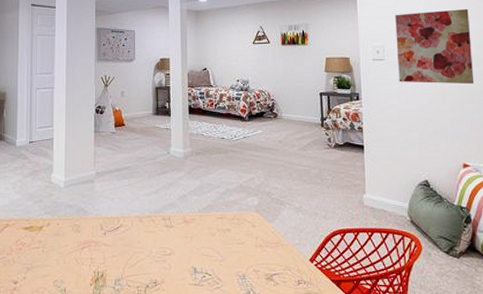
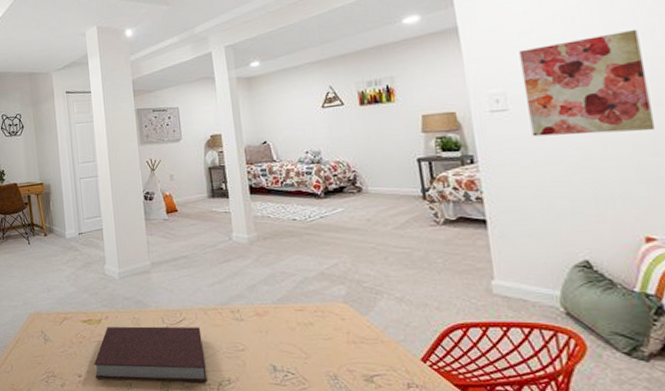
notebook: none [31,233,136,285] -> present [94,326,207,382]

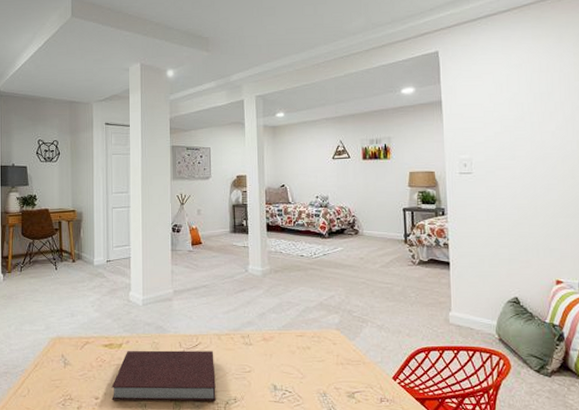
wall art: present [519,29,656,137] -> none [484,117,570,198]

